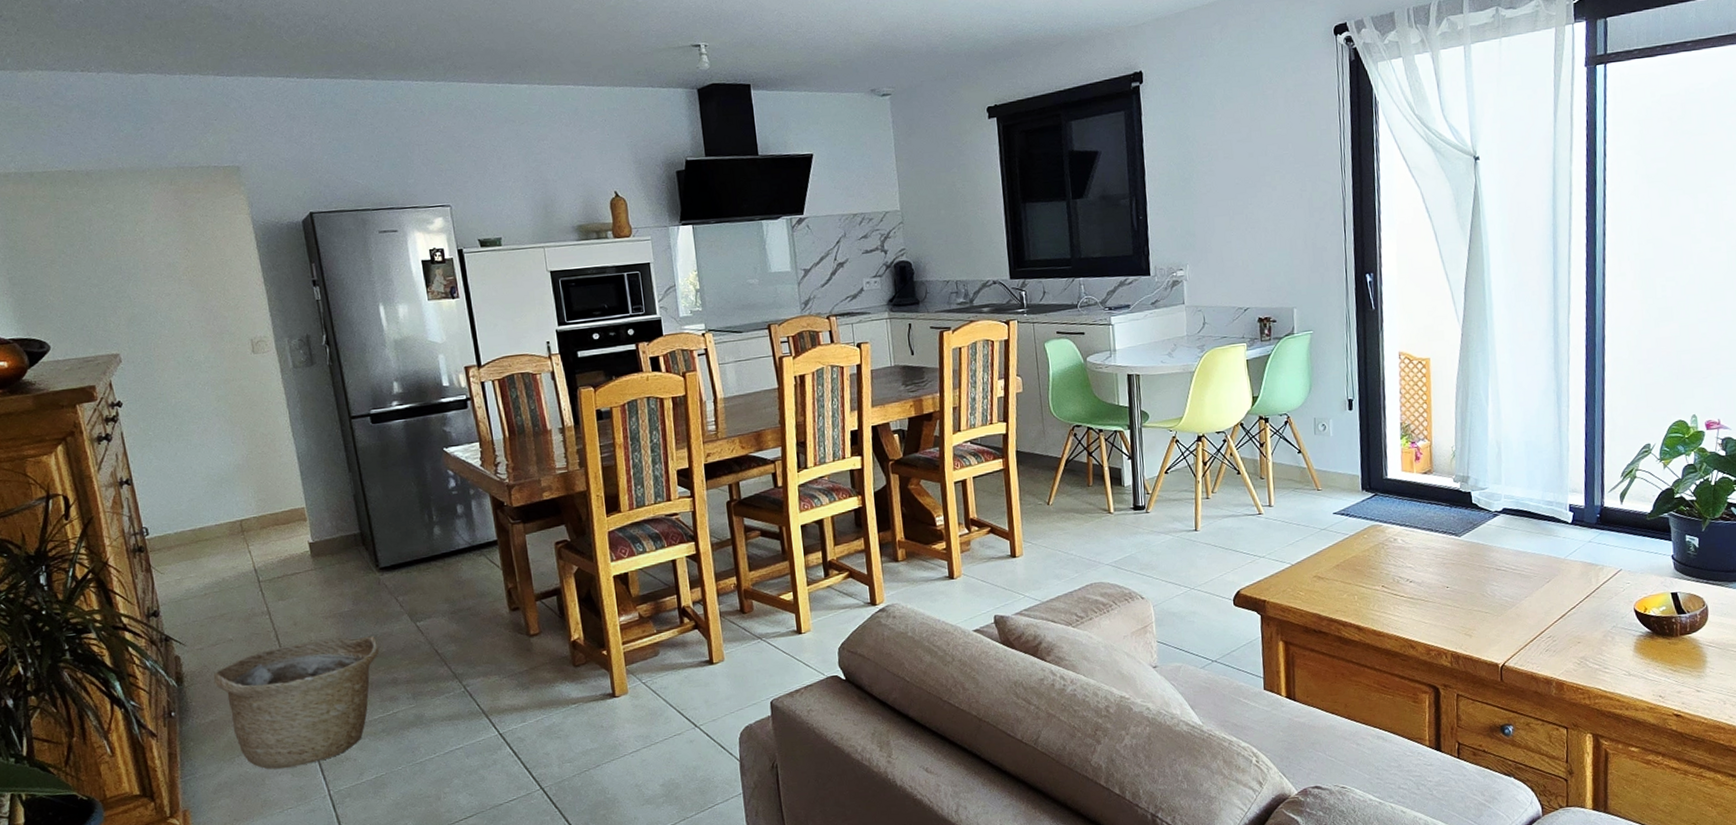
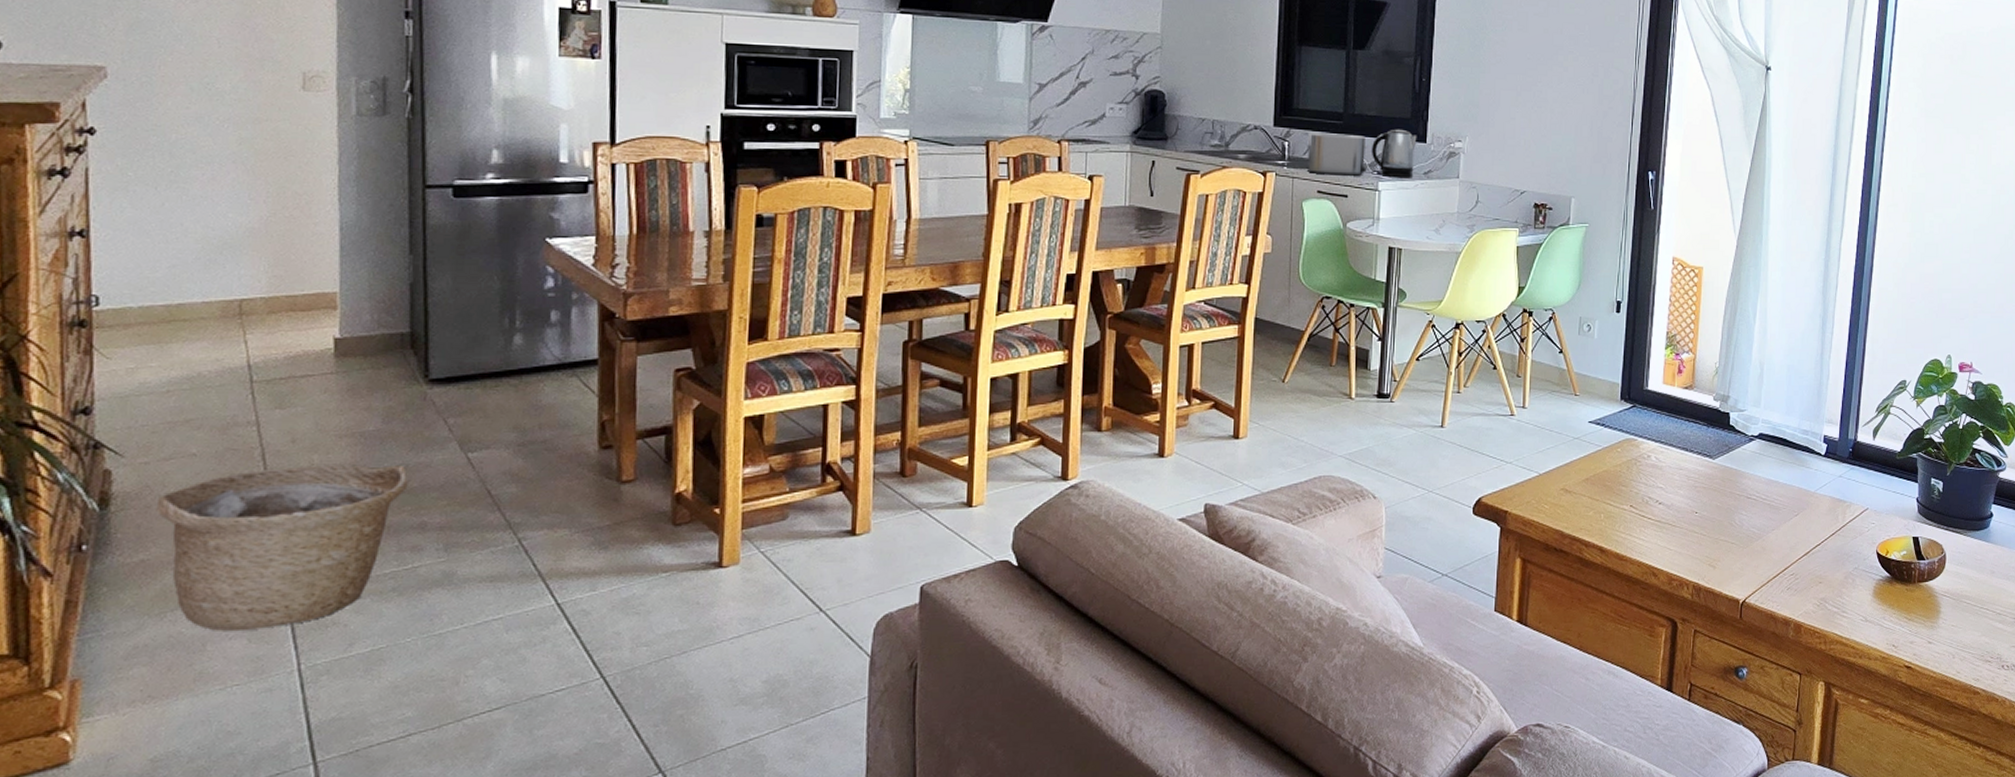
toaster: none [1042,277,1098,318] -> present [1306,133,1368,176]
kettle: none [1100,266,1142,312] -> present [1371,129,1417,178]

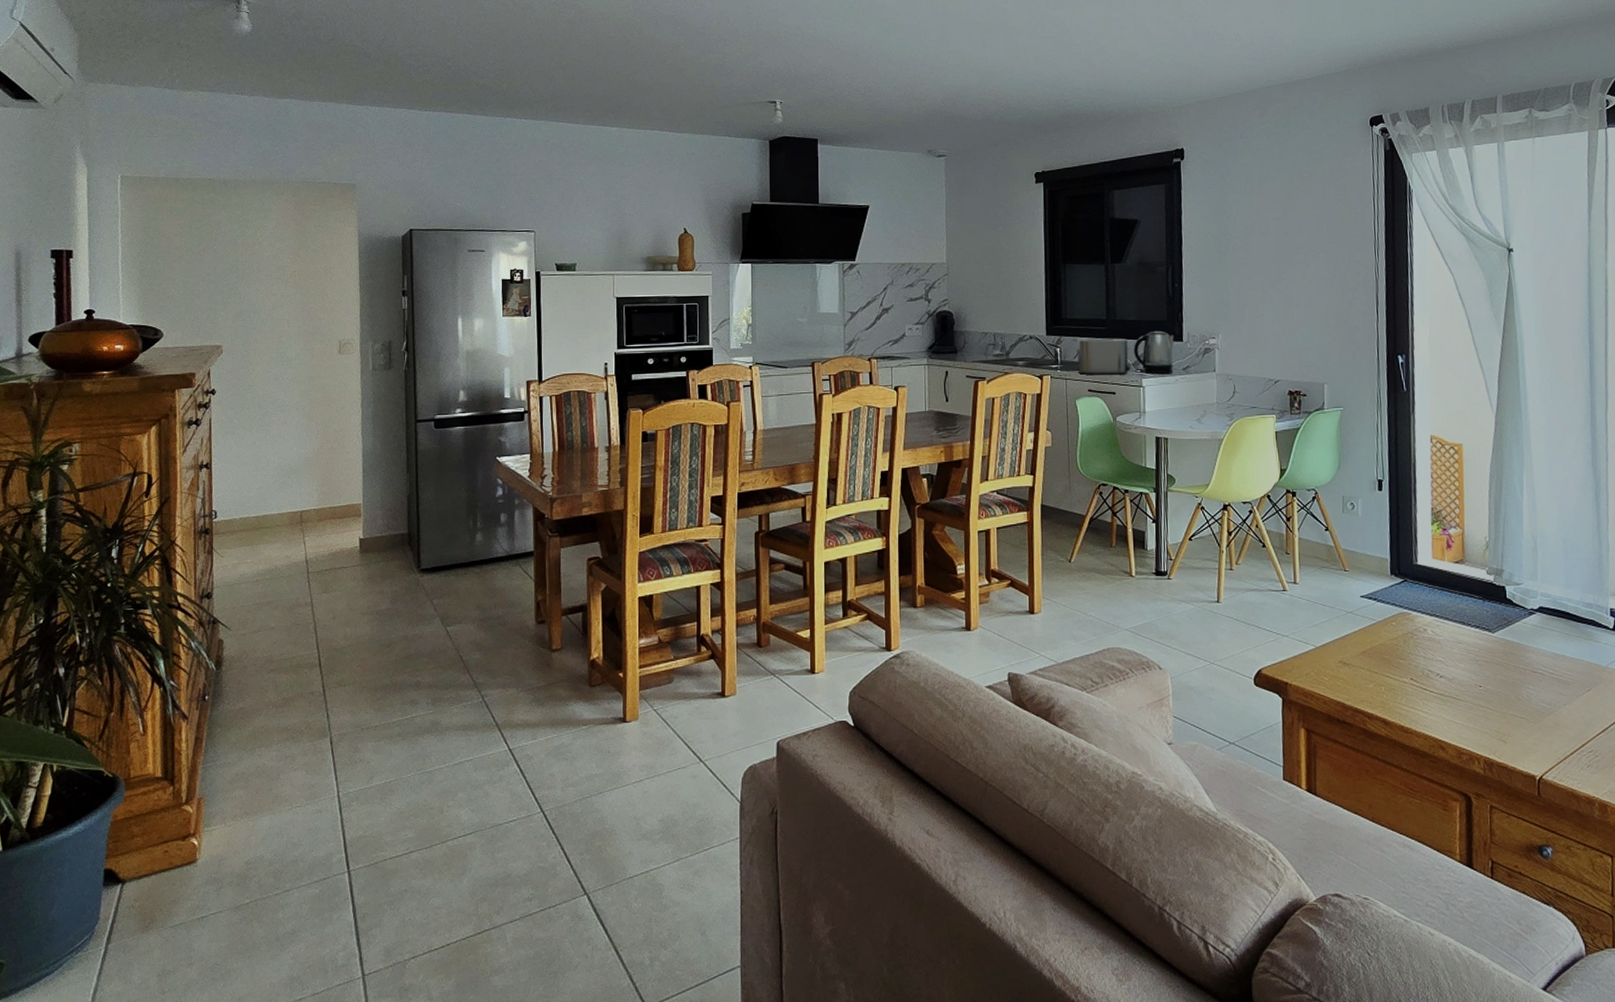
basket: present [155,464,408,631] -> none [249,636,408,764]

